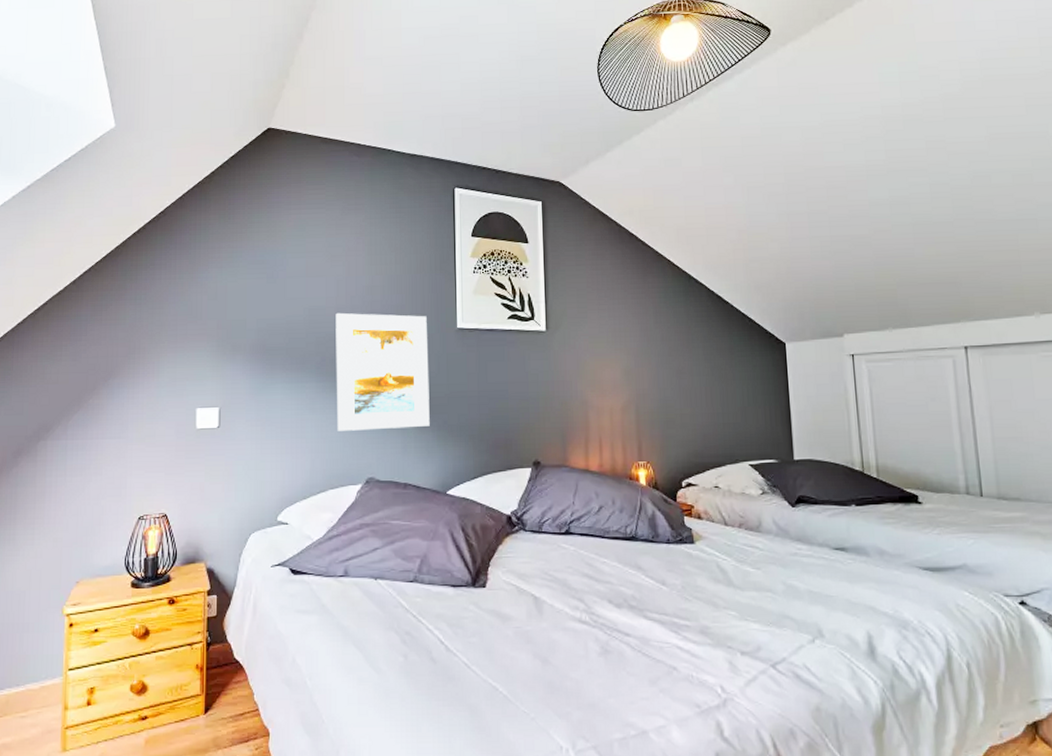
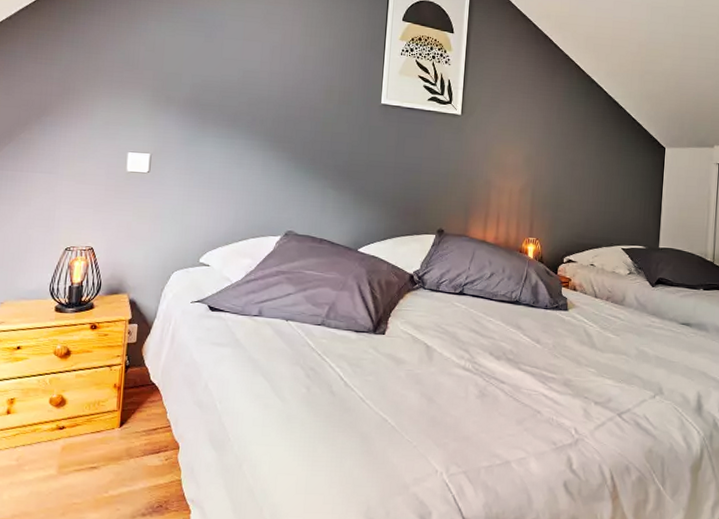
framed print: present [336,312,430,431] -> none [262,77,354,190]

